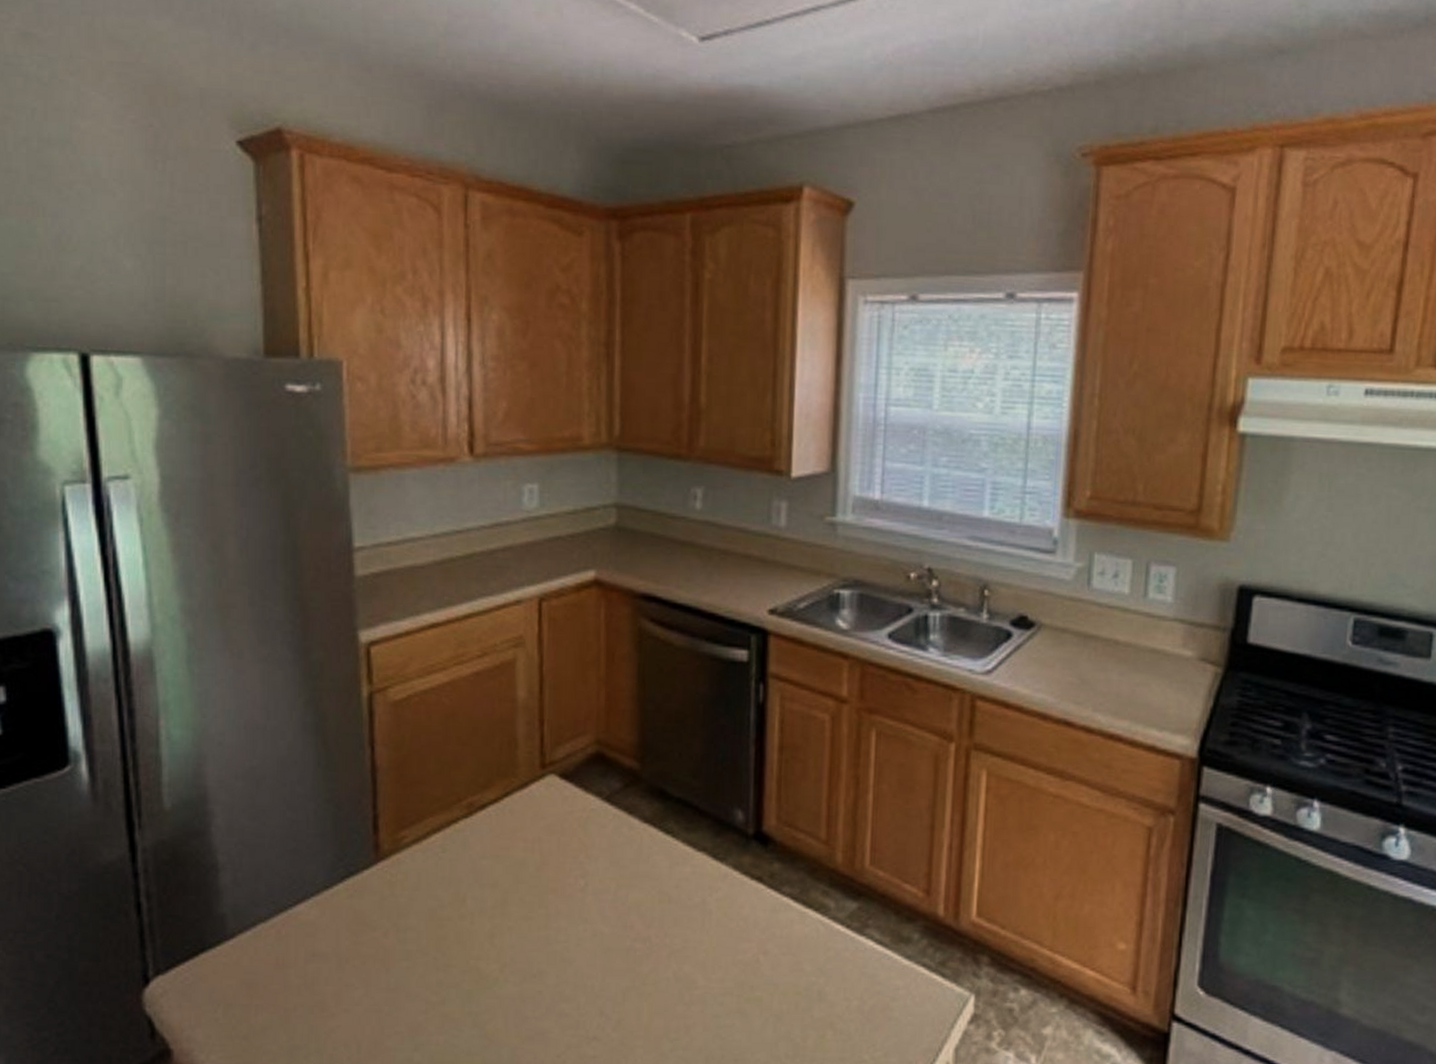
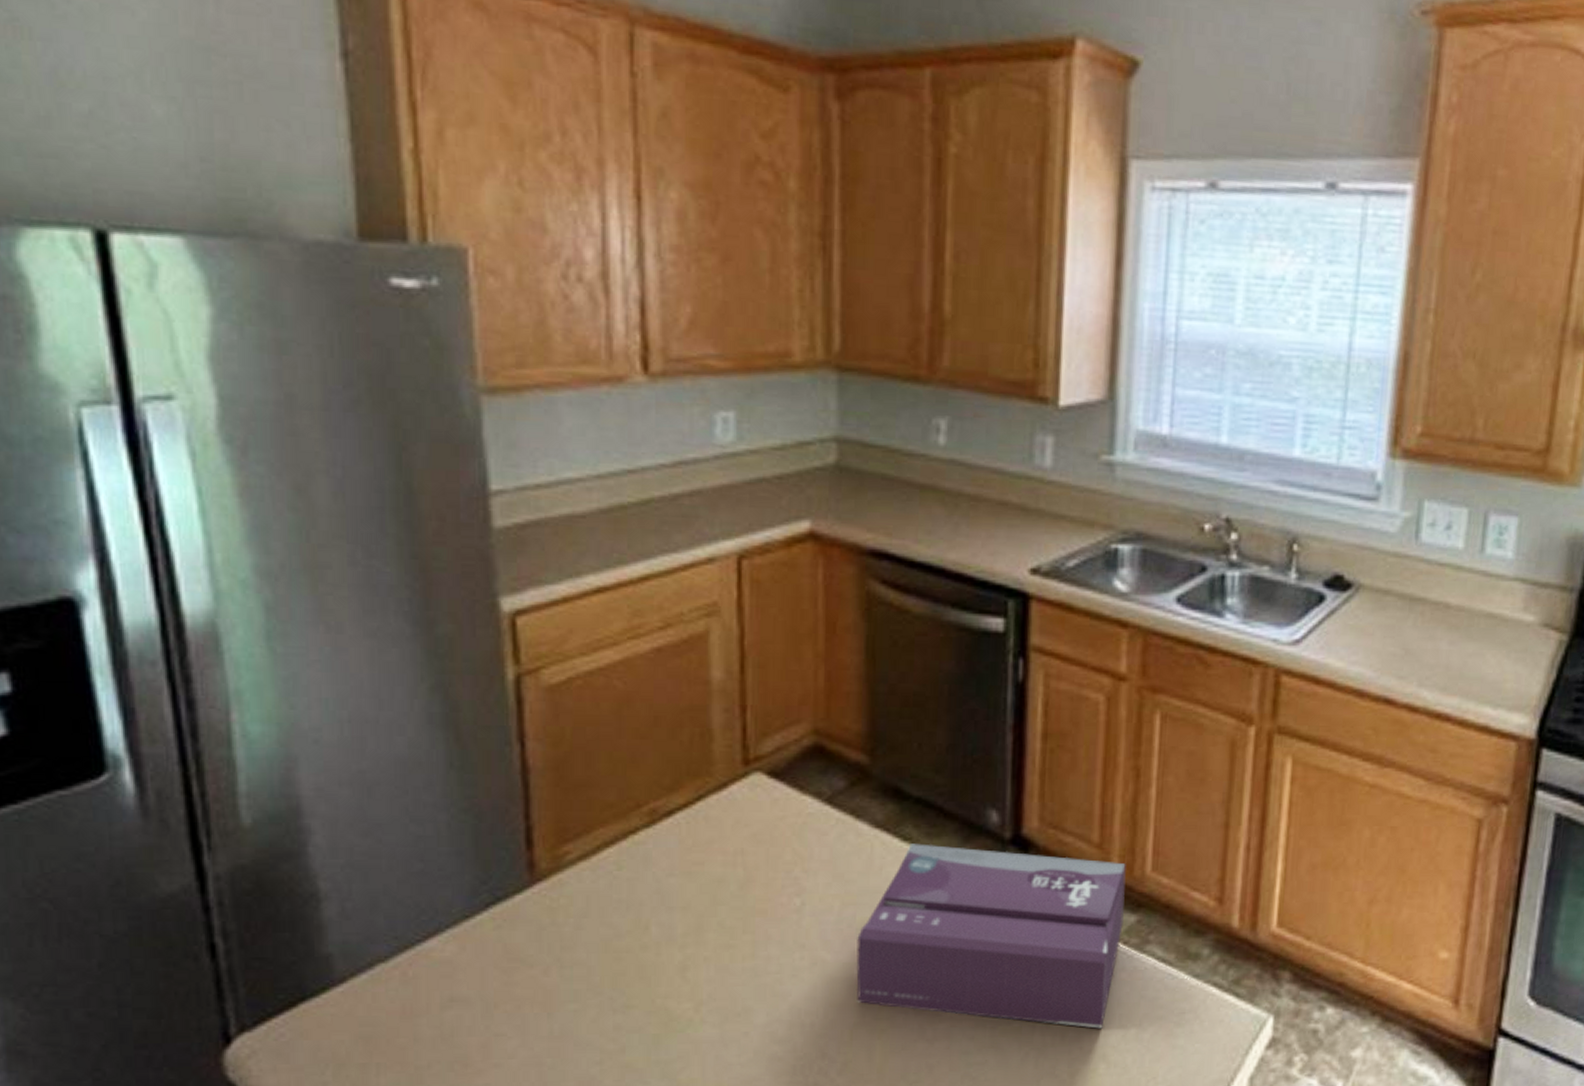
tissue box: none [628,836,849,1000] -> present [856,843,1126,1029]

